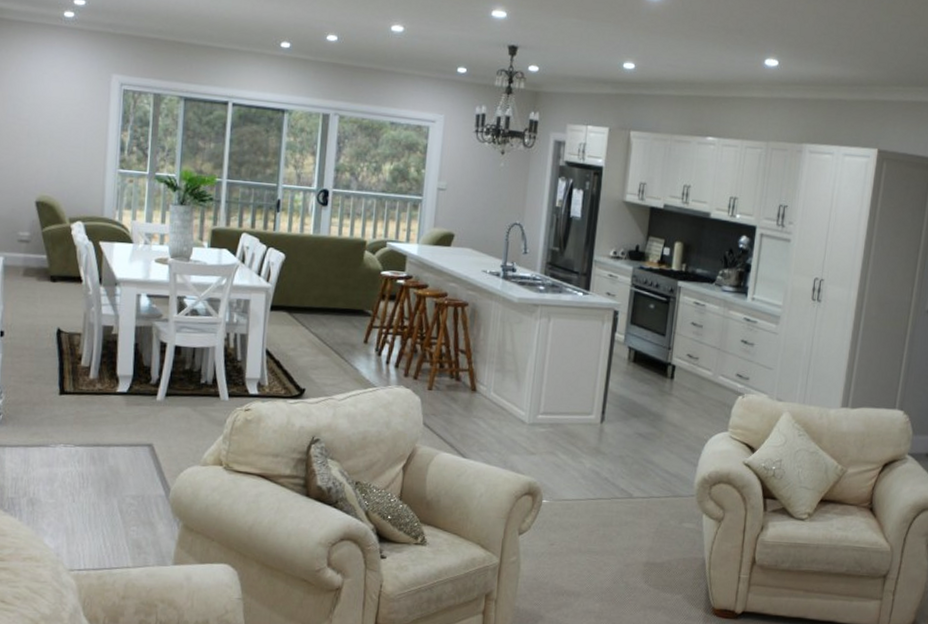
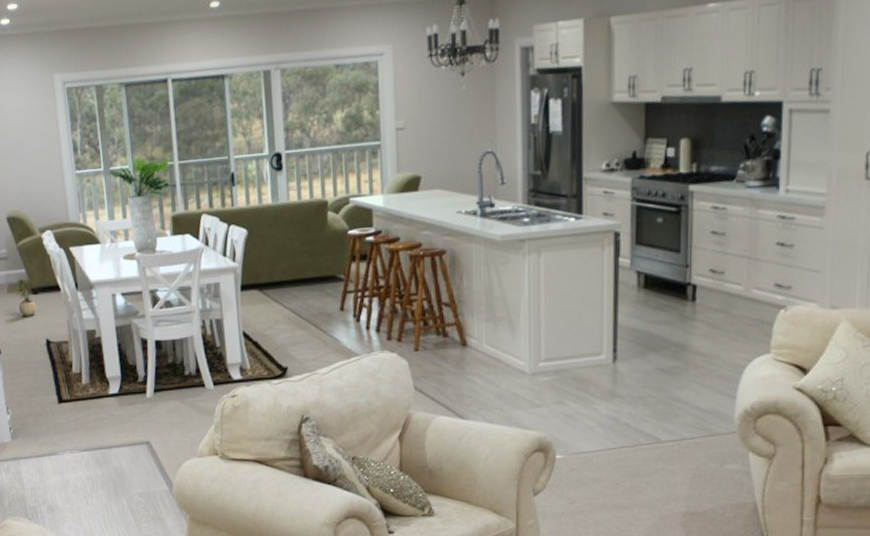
potted plant: none [25,262,53,304] -> present [9,276,37,317]

